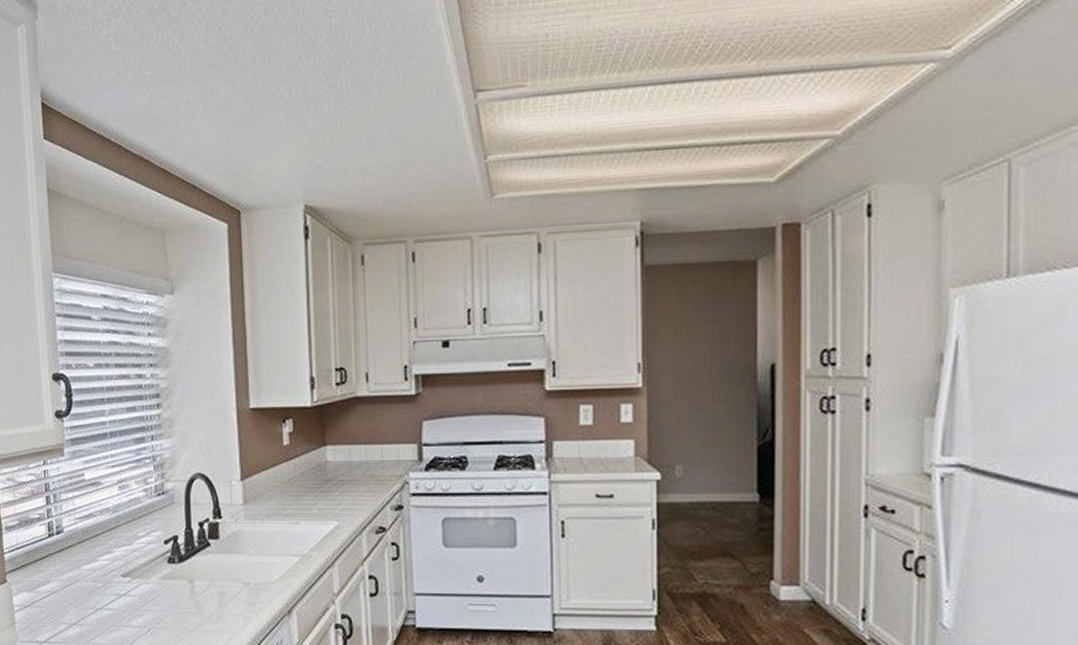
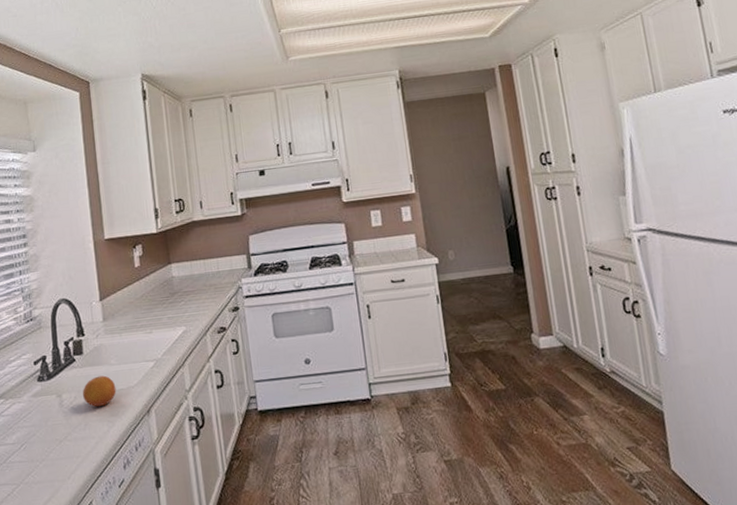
fruit: none [216,565,255,600] -> present [82,375,116,407]

